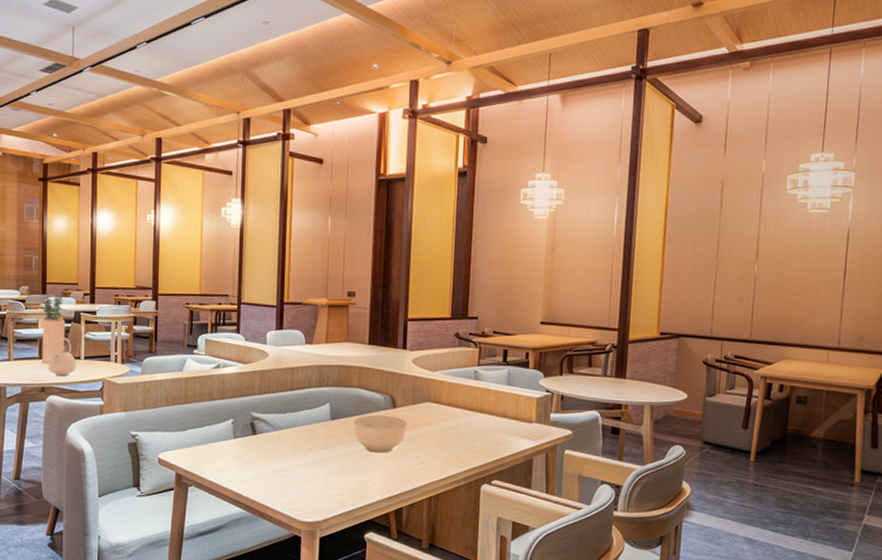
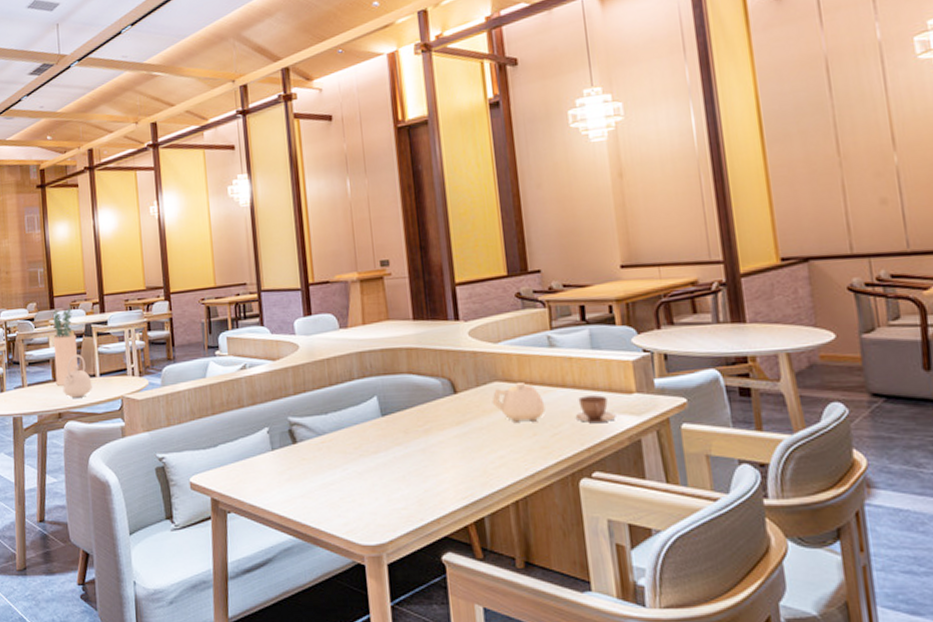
bowl: present [354,415,407,453] -> none [409,404,474,451]
teapot: none [423,404,464,437] -> present [492,381,546,422]
teacup: none [487,421,517,443] -> present [576,395,616,422]

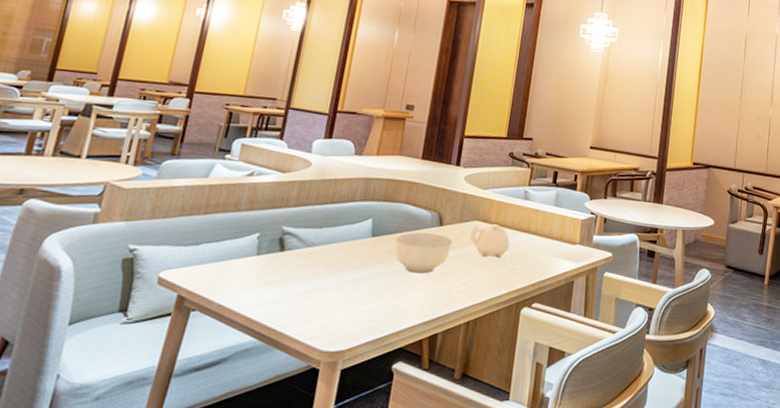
vase: present [53,302,78,386] -> none [28,78,76,161]
teapot: present [63,355,92,398] -> none [34,132,75,177]
bowl: none [409,404,474,451] -> present [395,233,452,274]
teacup: present [576,395,616,422] -> none [531,242,561,264]

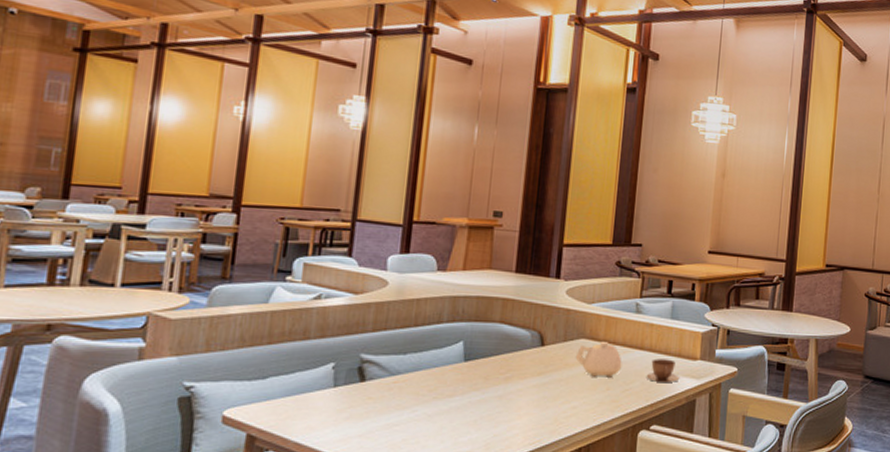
bowl: present [395,233,452,274] -> none [492,355,557,399]
teacup: none [531,242,561,264] -> present [647,359,680,382]

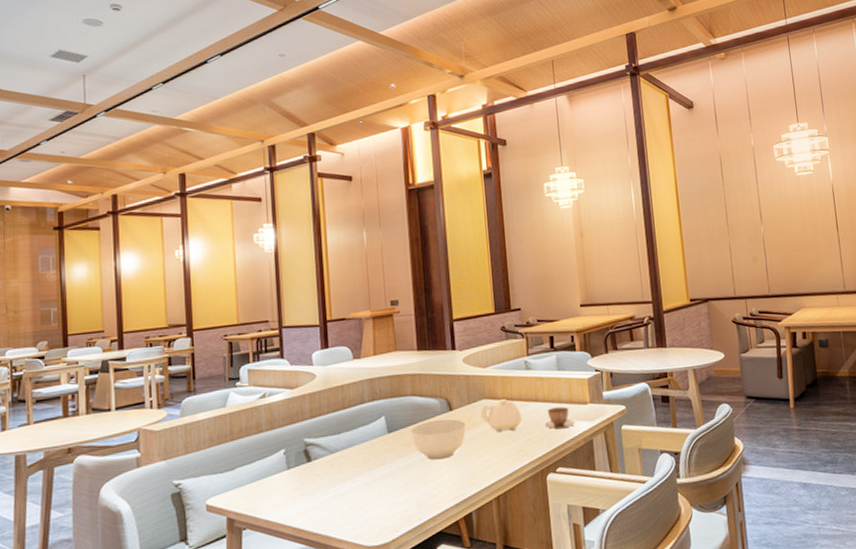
bowl: none [492,355,557,399] -> present [411,419,466,460]

